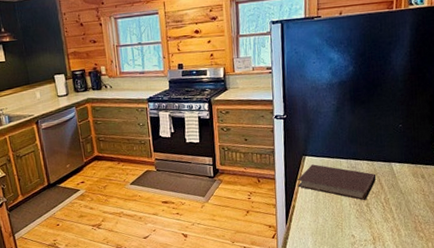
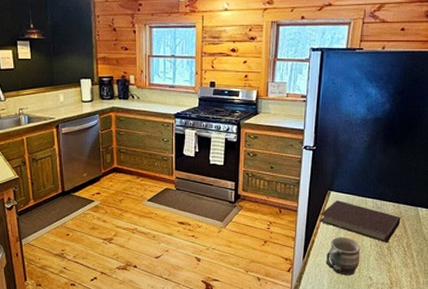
mug: none [308,199,341,236] -> present [325,237,361,276]

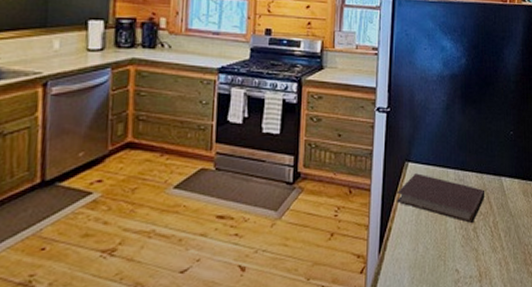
mug: present [325,237,361,276] -> none [405,220,445,271]

